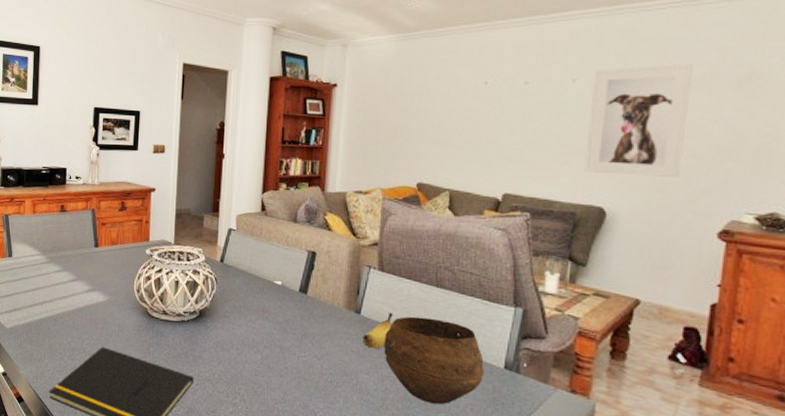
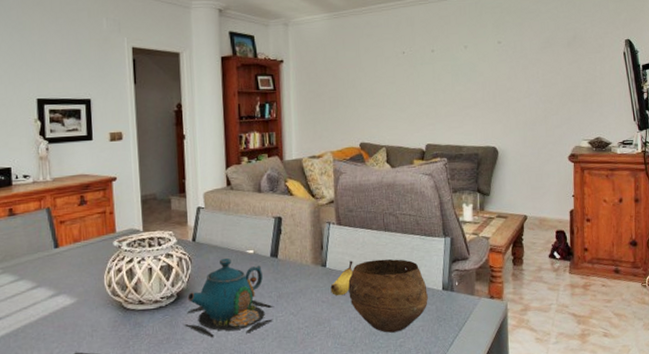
teapot: none [203,284,296,367] -> present [184,258,273,338]
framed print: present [584,65,692,177] -> none [479,31,541,120]

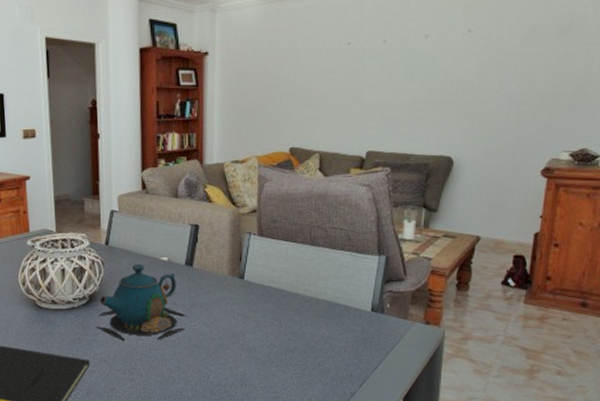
banana: present [330,260,353,296] -> none [247,274,274,310]
bowl: present [348,259,429,333] -> none [267,274,355,351]

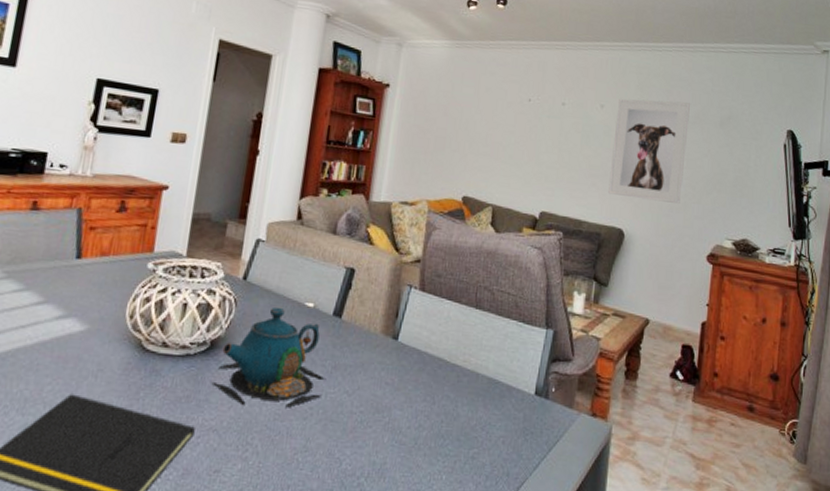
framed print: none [435,16,525,125] -> present [608,98,690,204]

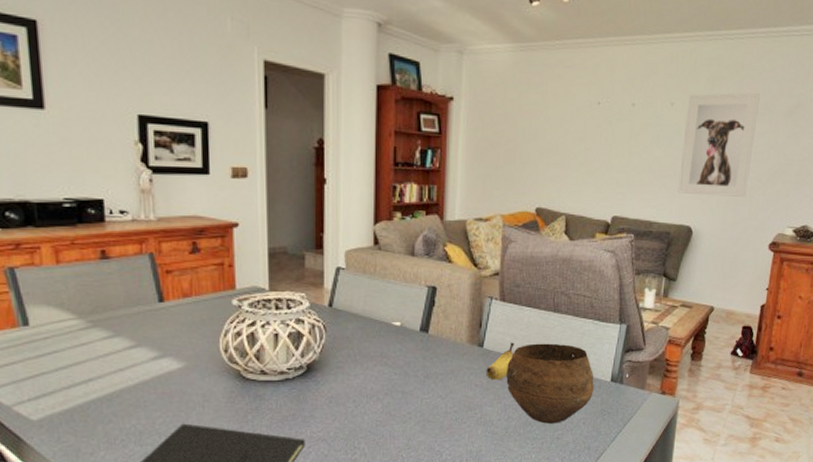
teapot: present [211,306,325,408] -> none [313,328,419,418]
banana: none [398,337,432,380] -> present [486,342,515,381]
bowl: none [419,341,517,439] -> present [506,343,595,424]

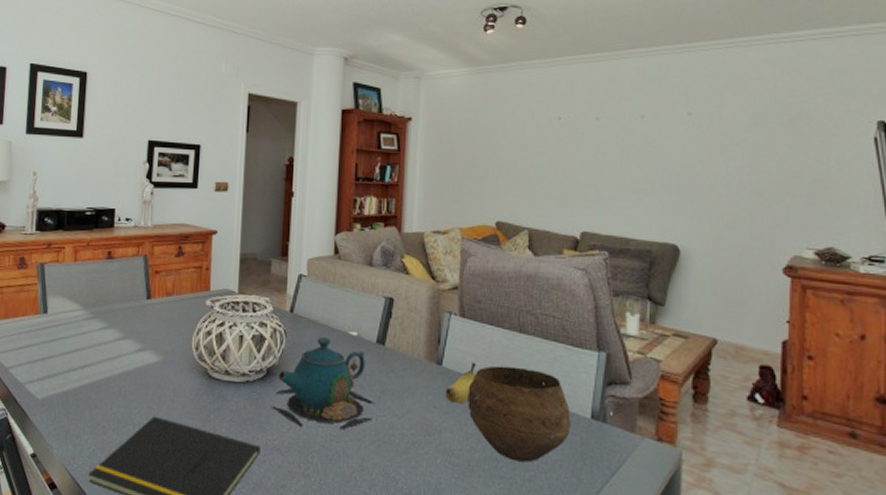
teapot: none [313,328,419,418] -> present [271,336,374,430]
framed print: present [678,93,760,197] -> none [657,103,749,213]

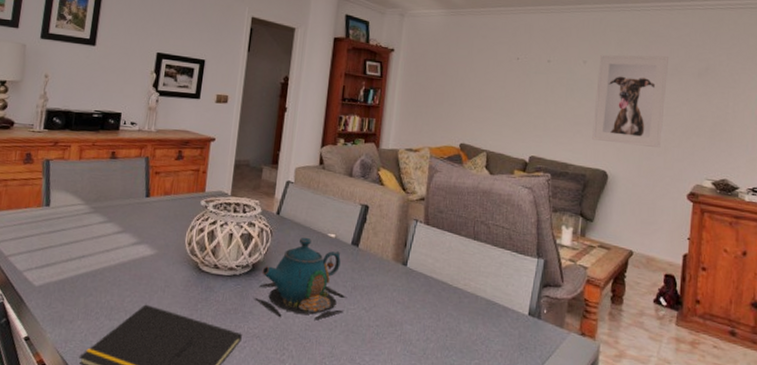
banana: present [445,362,476,404] -> none [408,264,436,300]
bowl: present [468,365,572,463] -> none [426,267,513,352]
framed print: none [657,103,749,213] -> present [592,54,668,148]

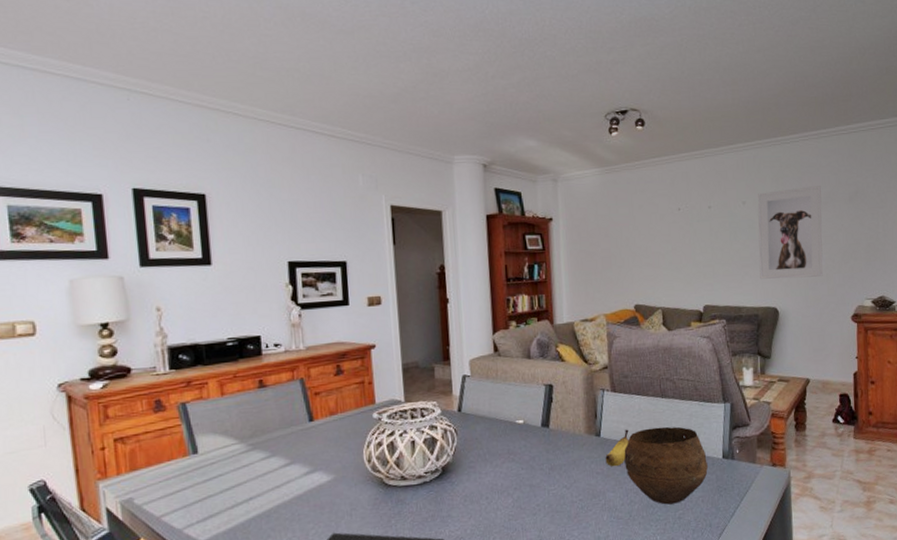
teapot: present [254,237,346,321] -> none [450,428,545,515]
banana: none [408,264,436,300] -> present [605,429,629,467]
bowl: none [426,267,513,352] -> present [624,426,709,505]

